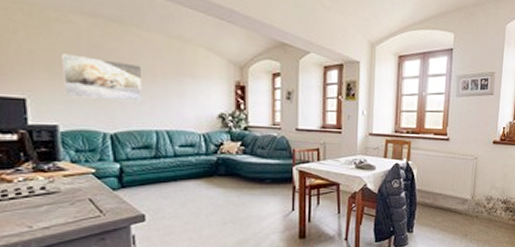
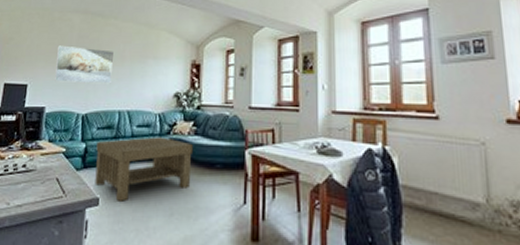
coffee table: none [133,156,242,216] -> present [95,137,193,202]

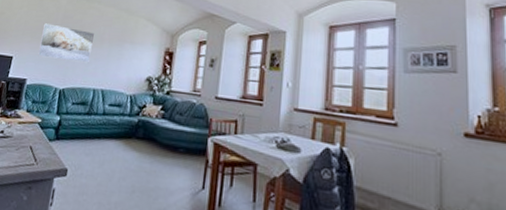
coffee table: present [95,137,193,202] -> none [65,115,159,175]

